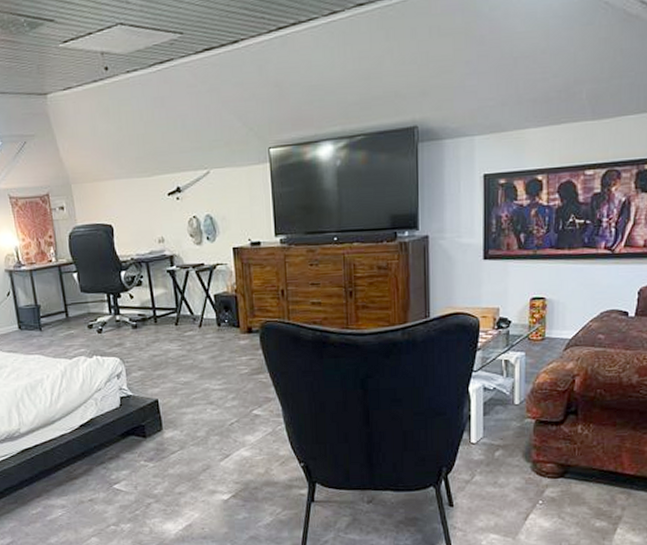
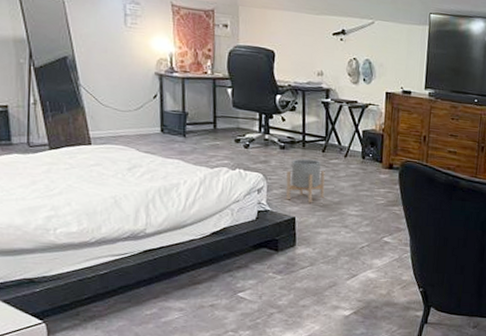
planter: none [143,335,184,382] -> present [286,159,325,203]

